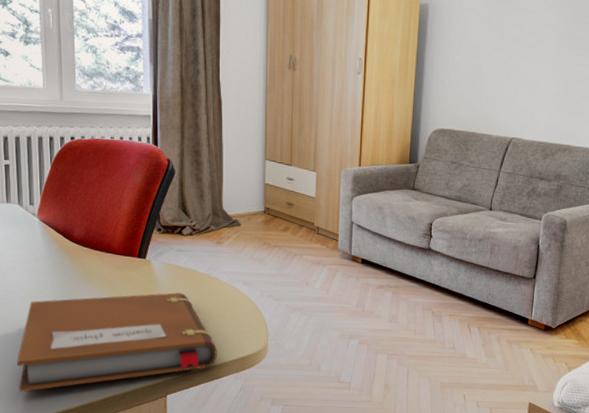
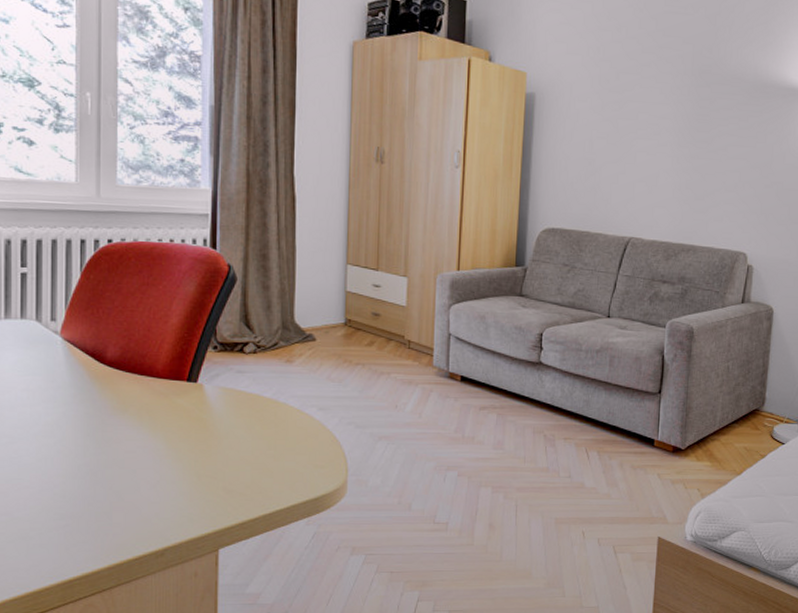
notebook: present [17,292,217,392] -> none [23,422,284,554]

